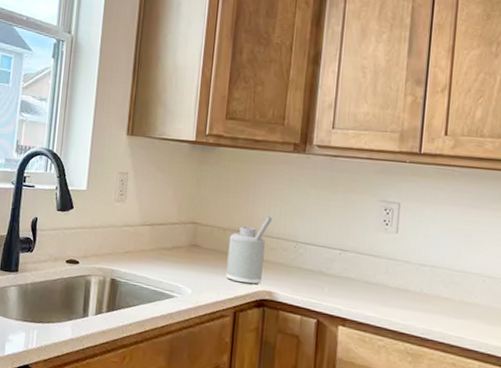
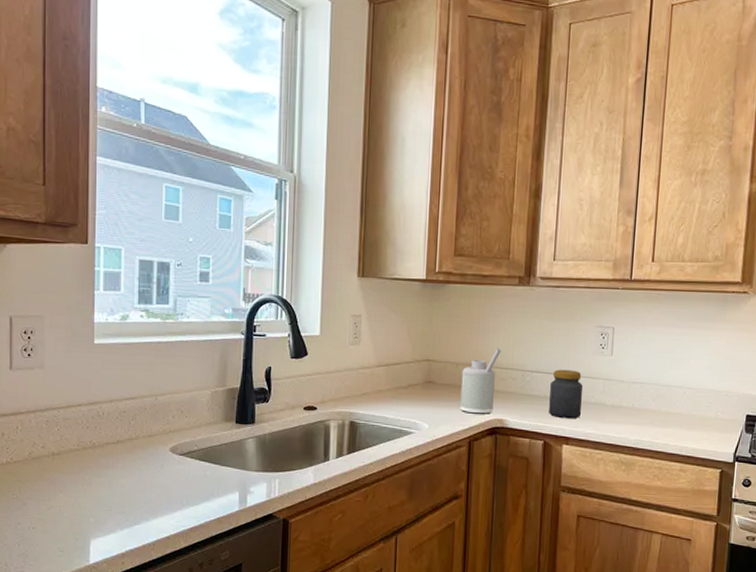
jar: none [323,243,363,299] -> present [549,369,583,419]

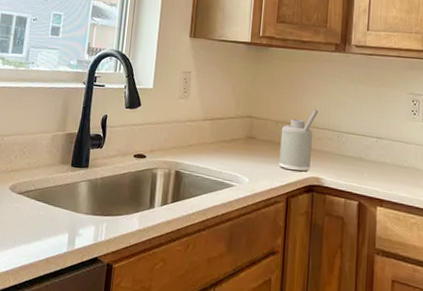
jar: present [549,369,583,419] -> none [363,132,395,182]

